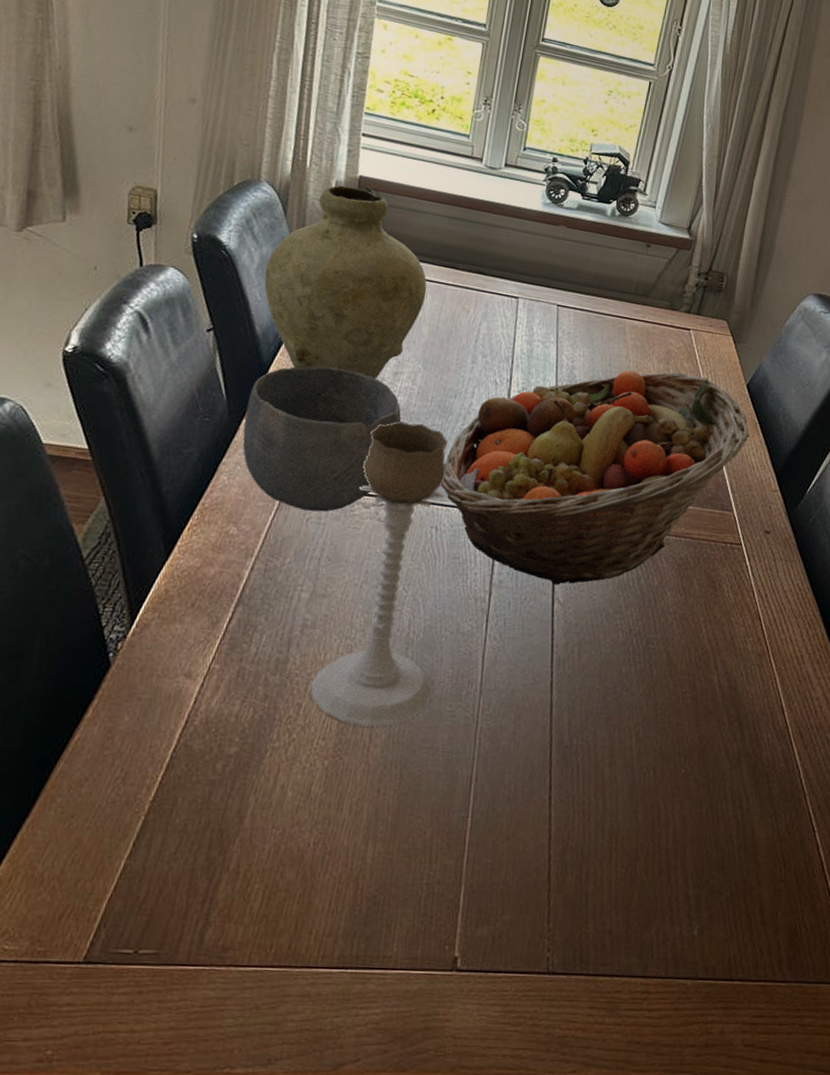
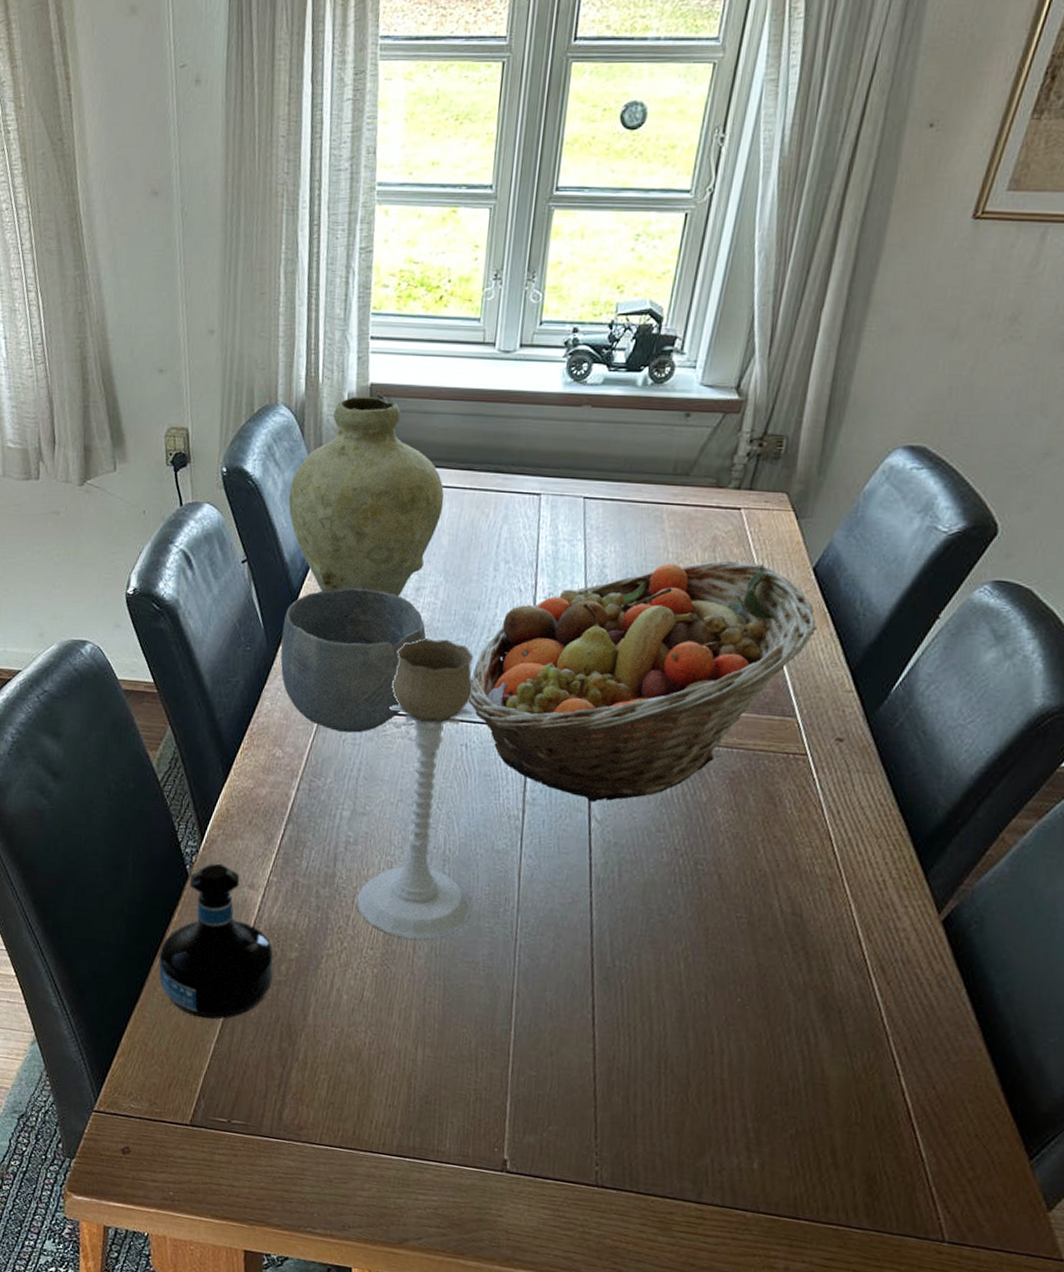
tequila bottle: none [60,650,209,831] -> present [159,863,274,1020]

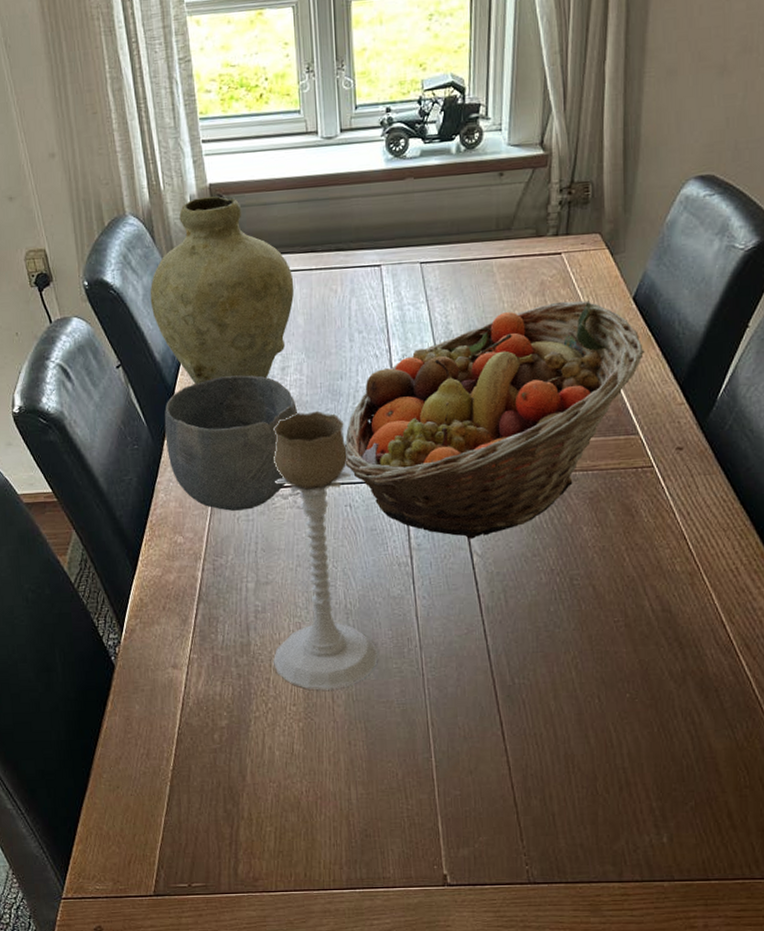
tequila bottle: present [159,863,274,1020] -> none [99,650,208,796]

